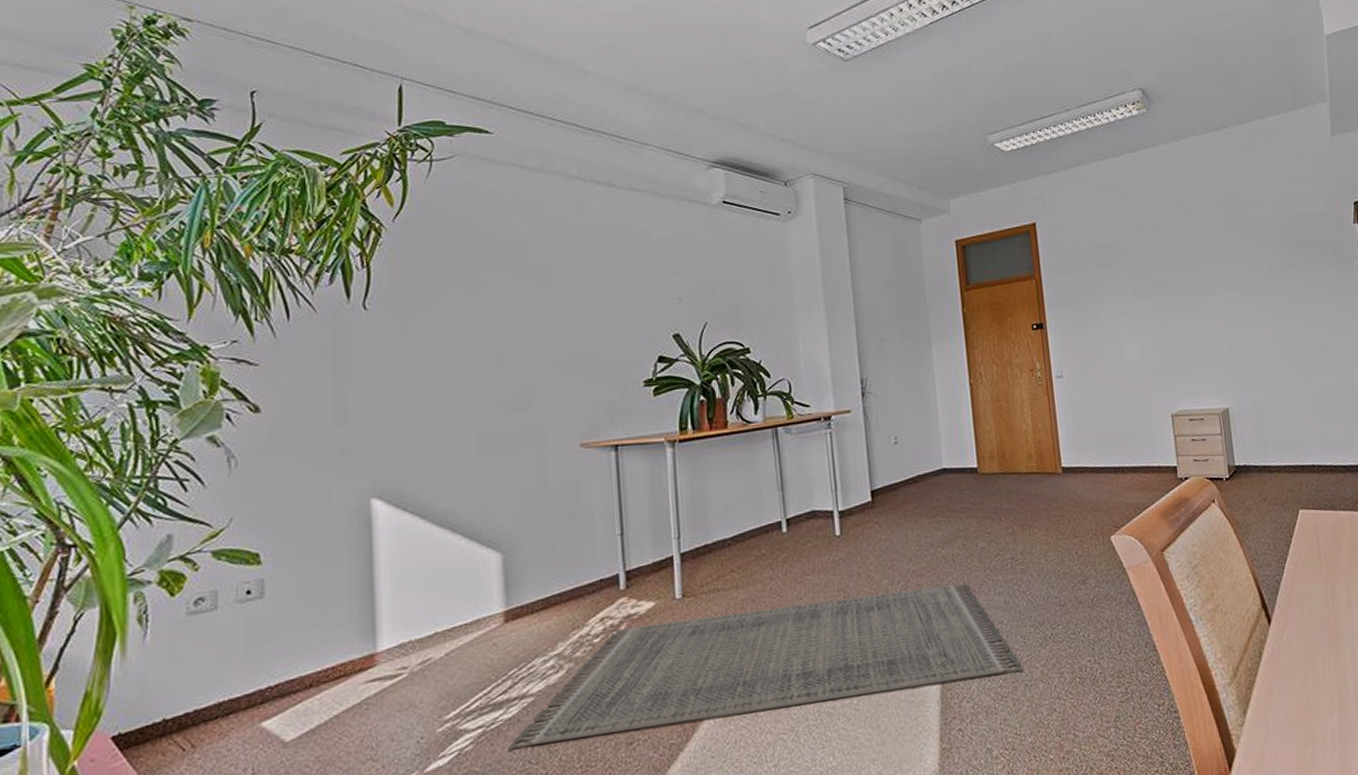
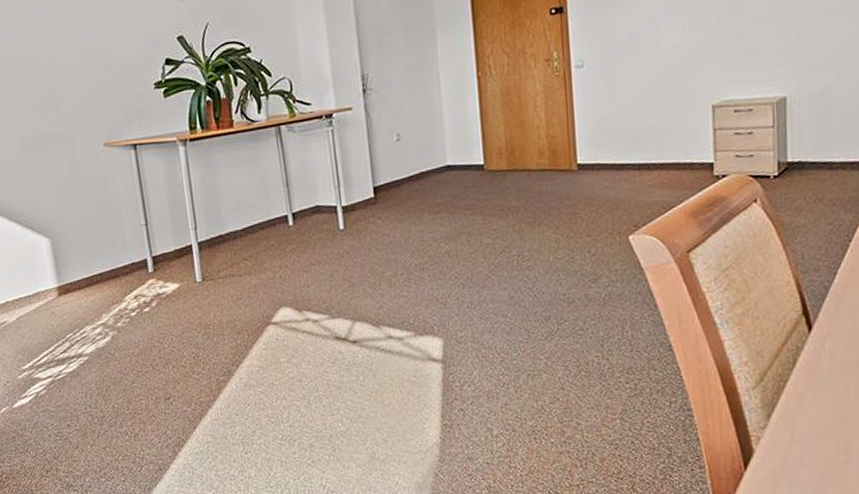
rug: present [508,583,1023,750] -> none [72,278,526,396]

